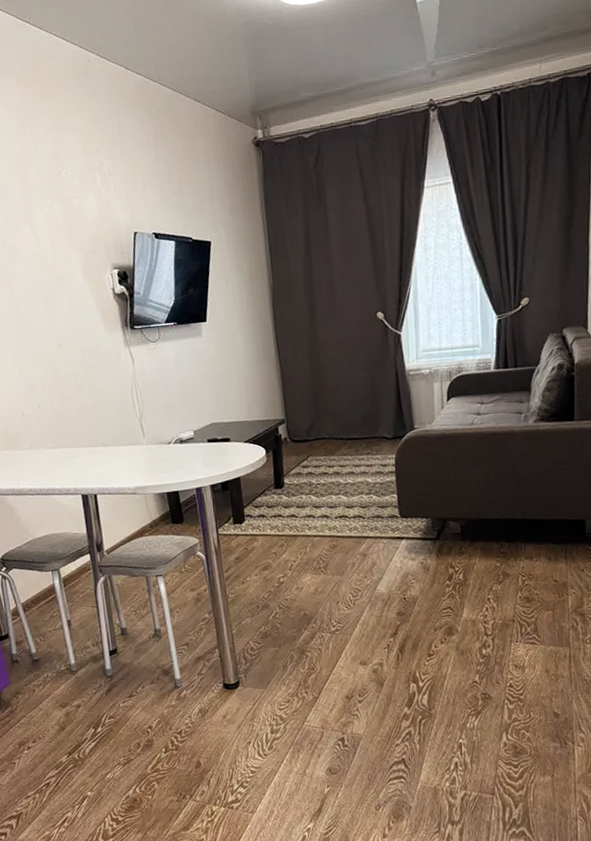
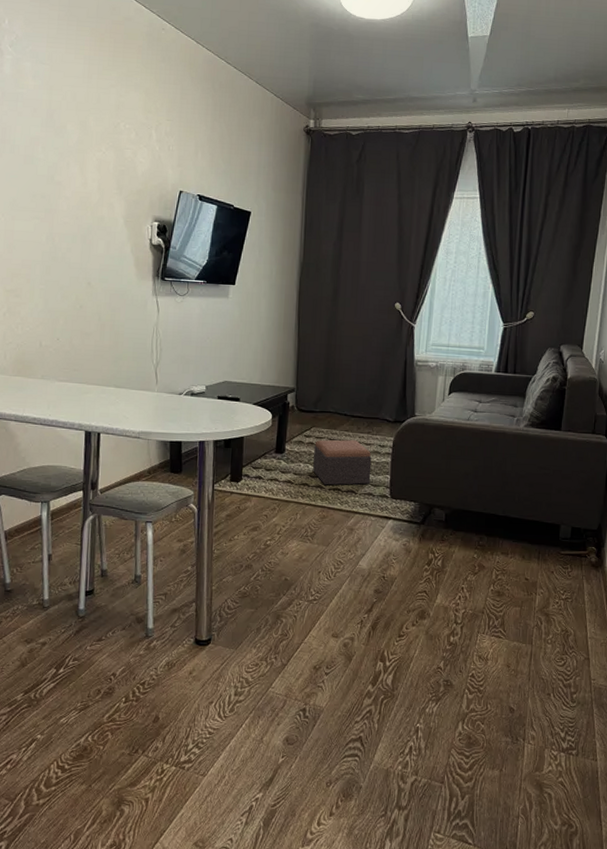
footstool: none [313,463,377,514] -> present [313,439,372,486]

